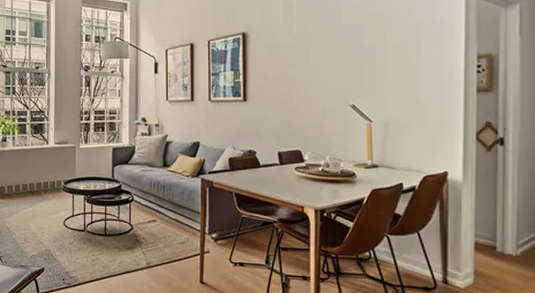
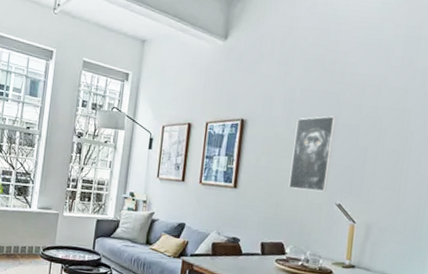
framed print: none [298,18,339,95] -> present [288,116,337,192]

